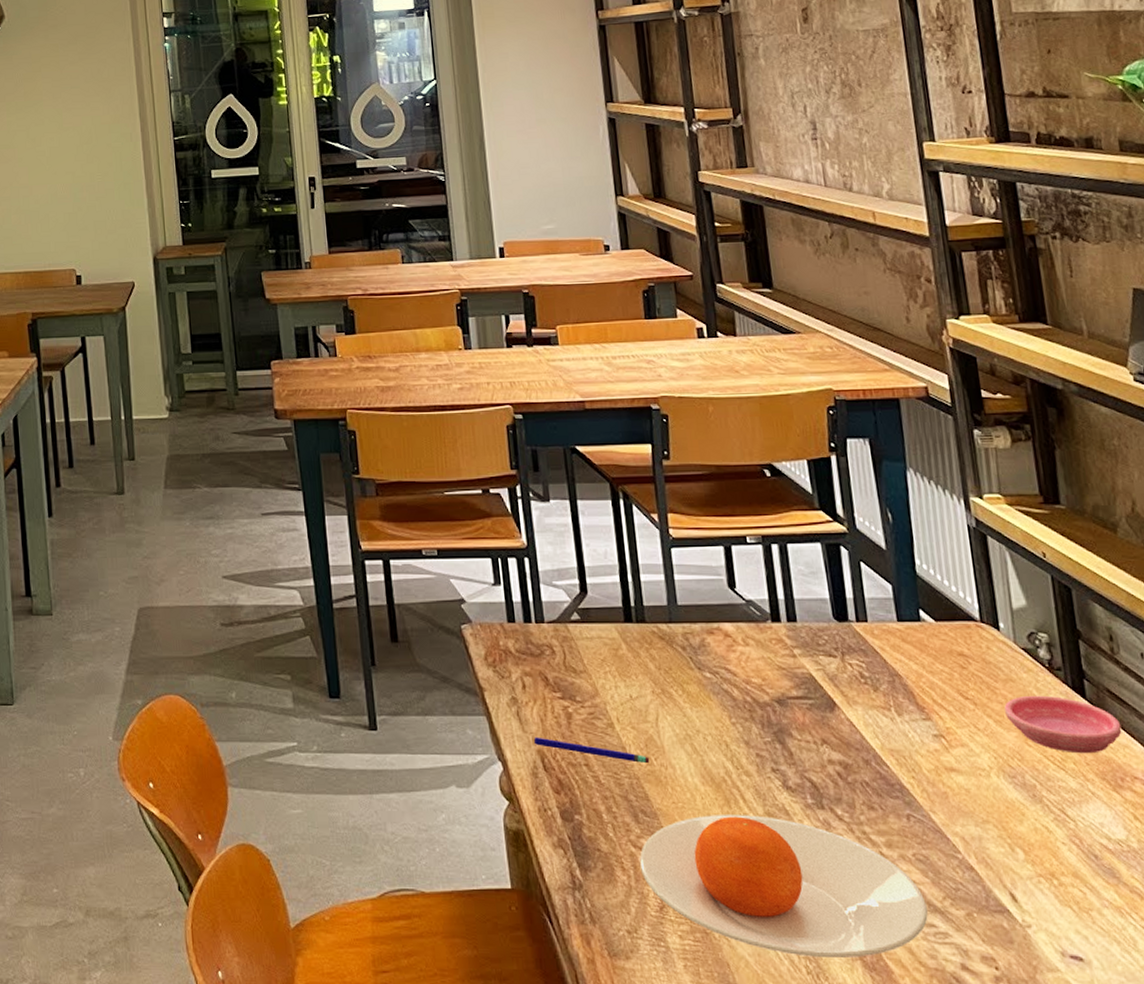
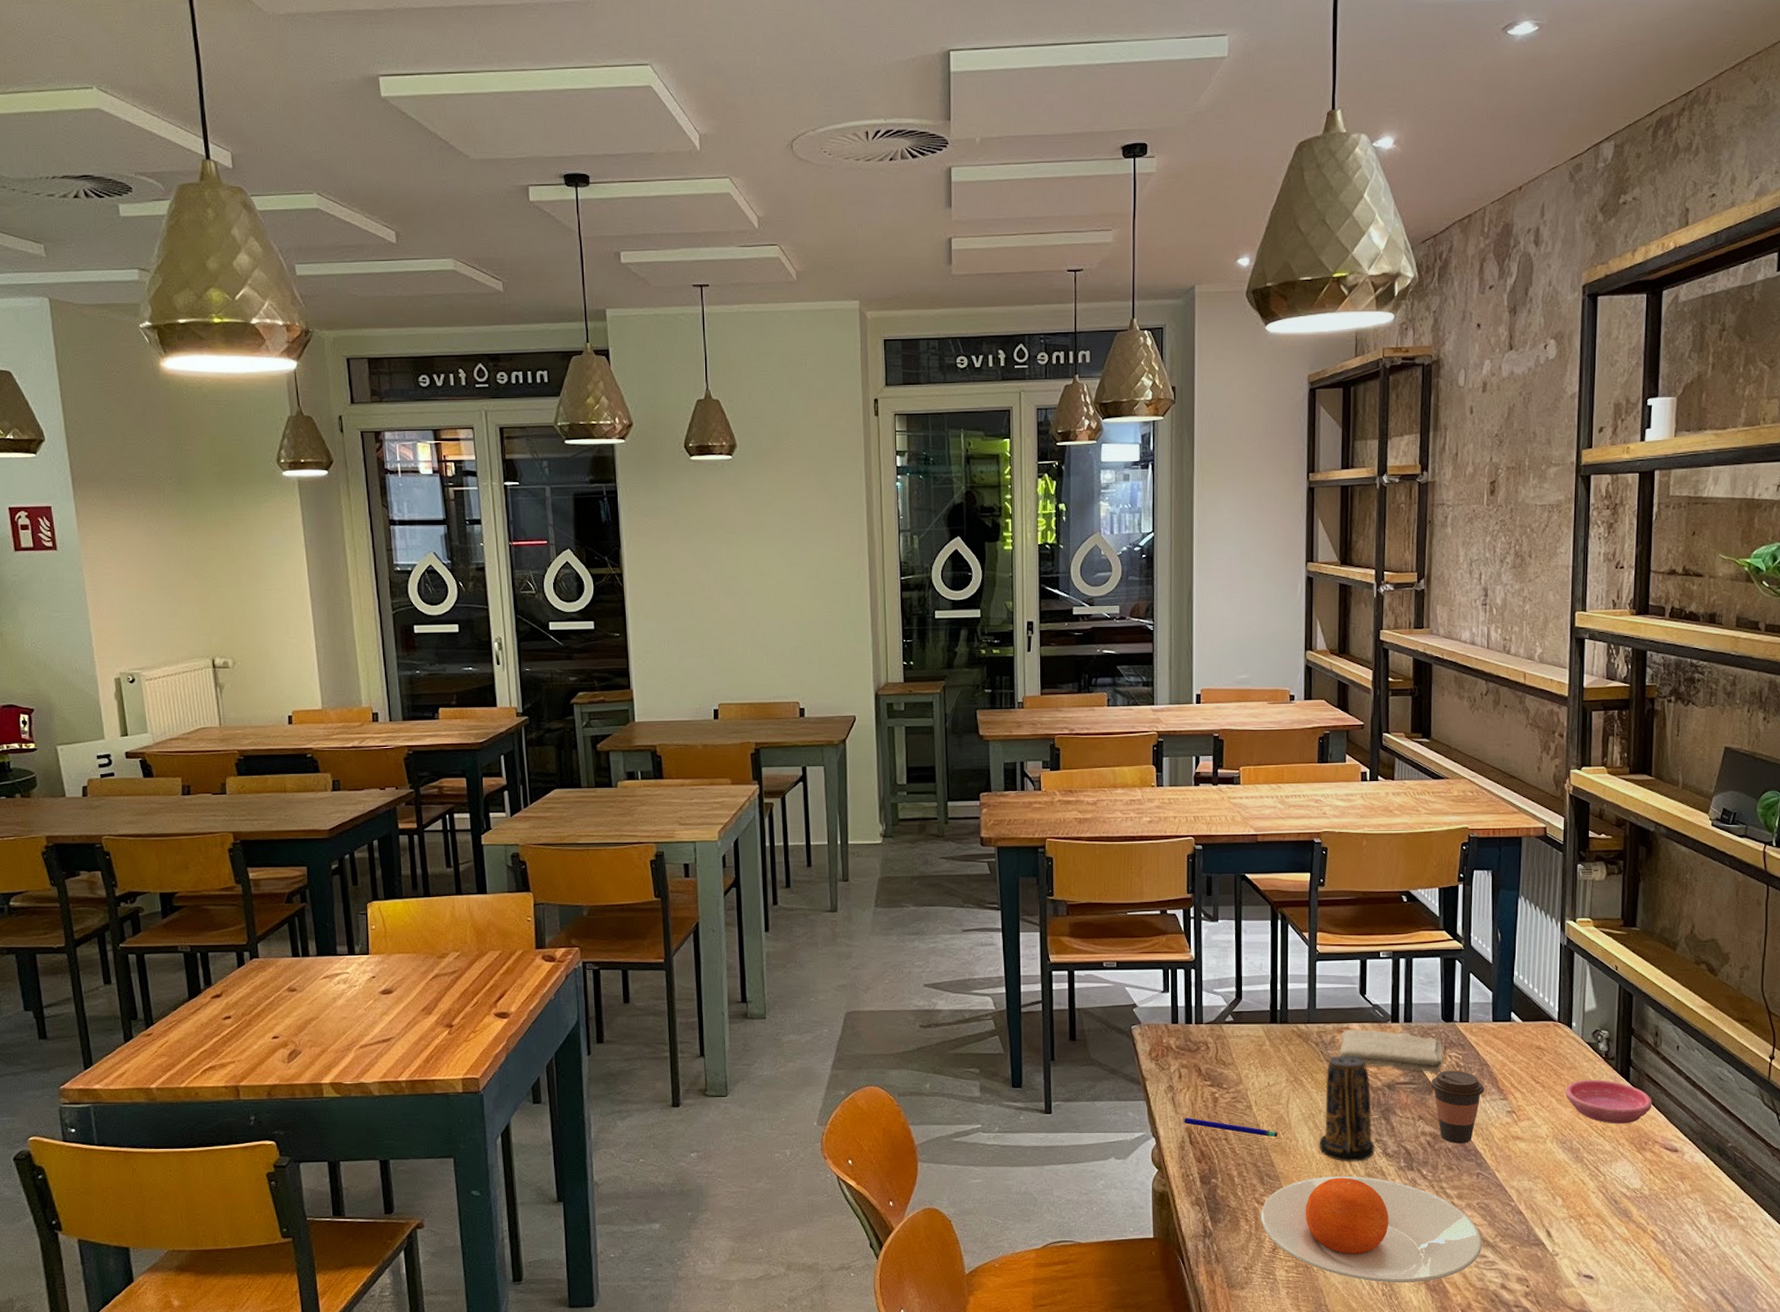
candle: none [699,662,773,797] -> present [1319,1056,1375,1162]
washcloth: none [711,629,844,685] -> present [1339,1028,1444,1073]
coffee cup: none [830,682,901,775] -> present [1430,1070,1485,1143]

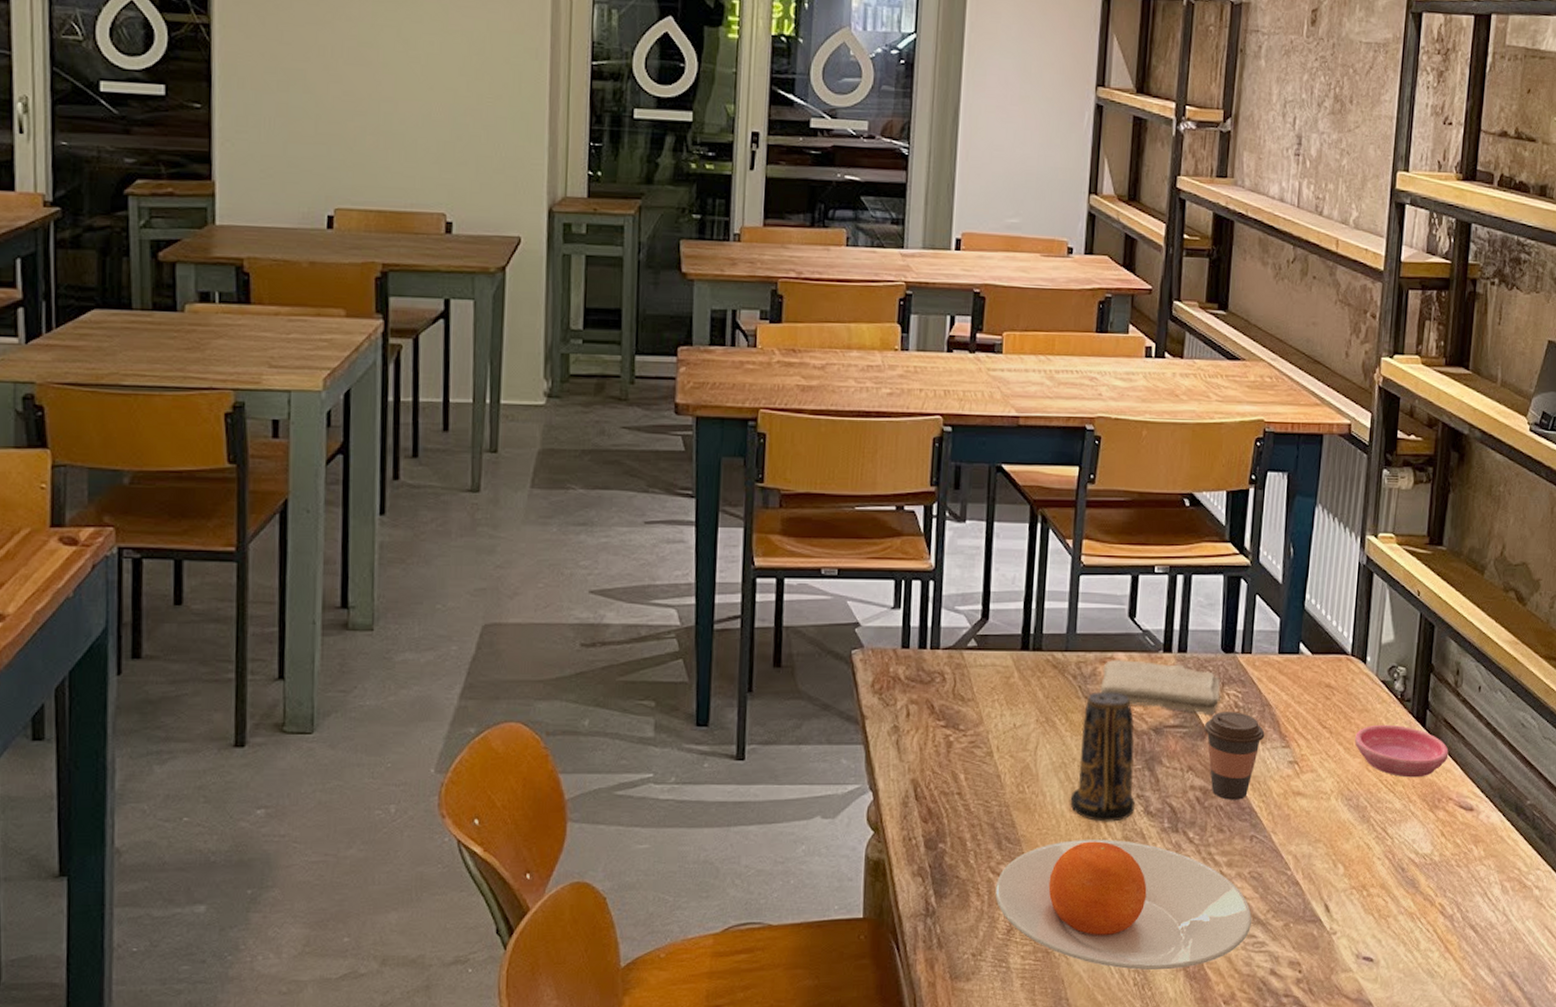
pen: present [1184,1117,1278,1138] -> none [909,766,1023,792]

